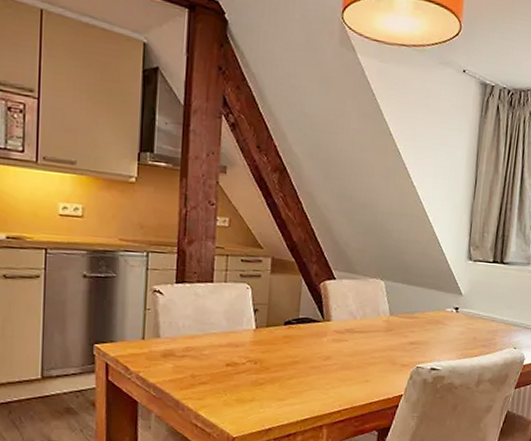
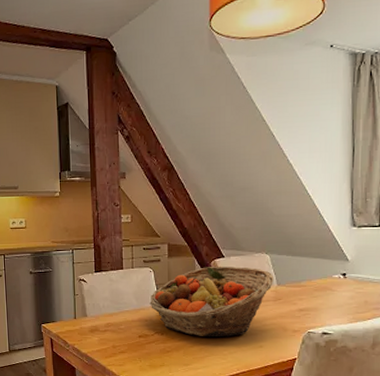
fruit basket: none [243,288,388,369] -> present [149,267,274,336]

